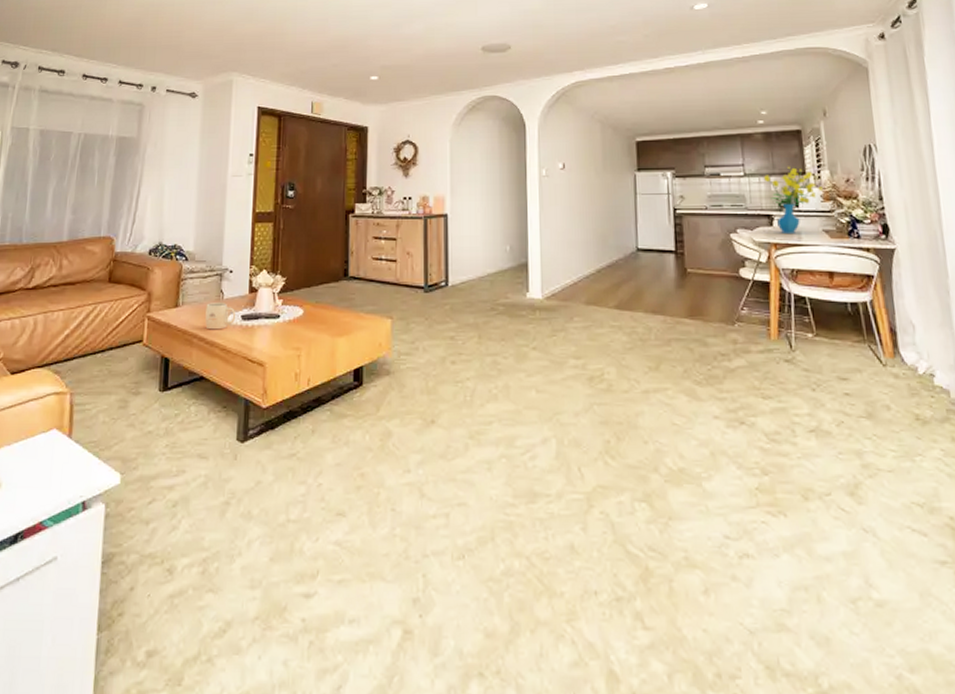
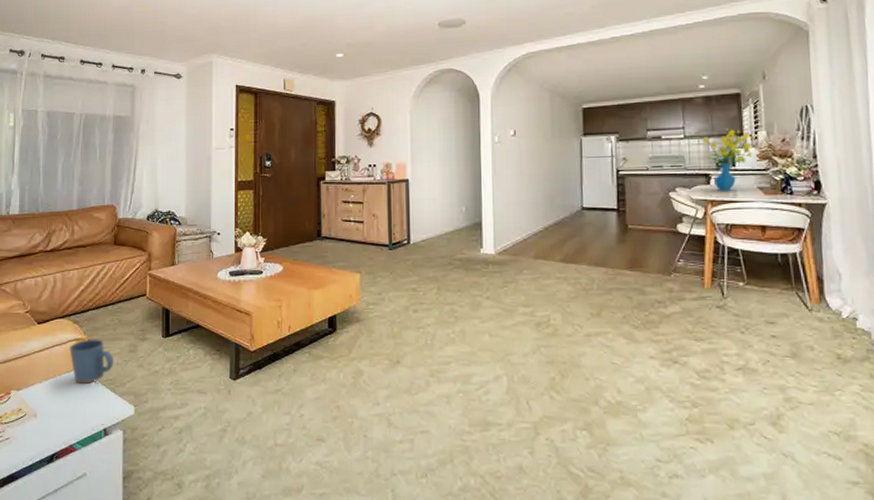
mug: none [47,393,100,446] -> present [70,339,114,384]
mug: present [204,303,236,330] -> none [197,261,225,285]

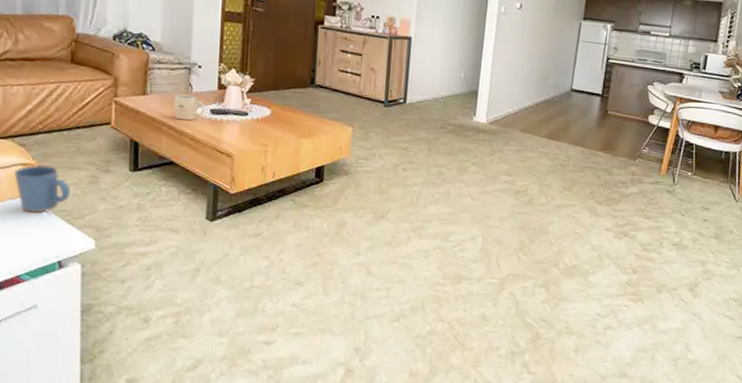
mug: none [197,261,225,285] -> present [173,94,205,121]
bouquet: present [703,128,759,191] -> none [684,33,727,91]

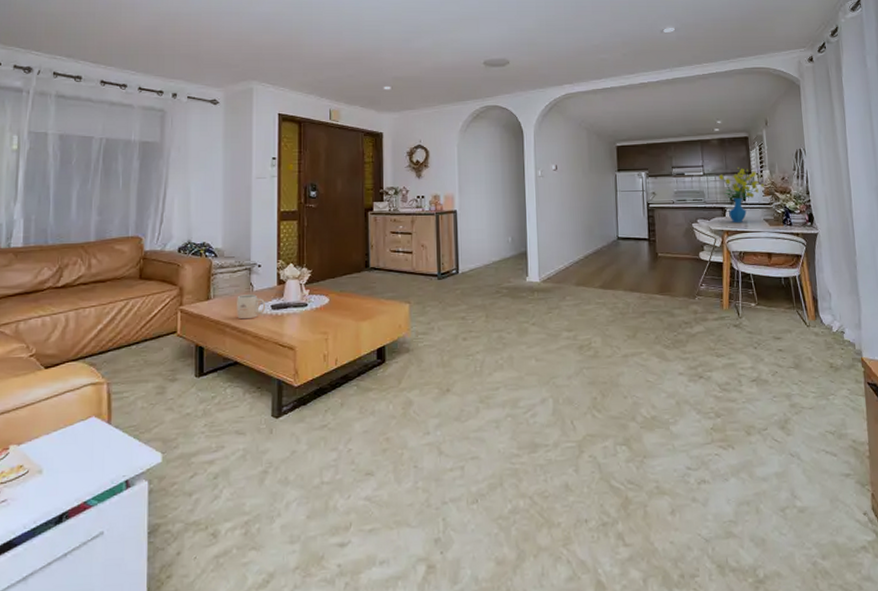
mug: present [14,165,71,213] -> none [84,382,138,432]
bouquet: none [684,33,727,91] -> present [719,167,764,222]

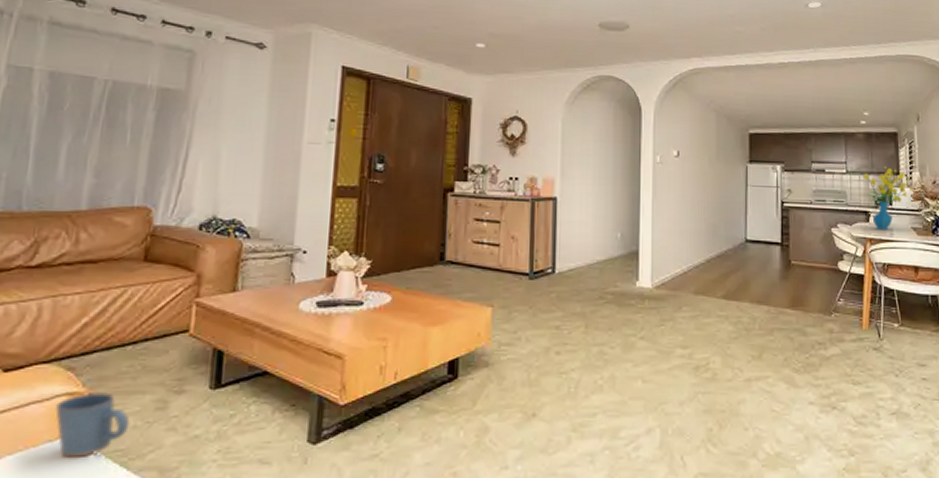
mug: none [84,382,138,432] -> present [55,392,130,457]
mug: present [236,294,266,320] -> none [270,287,310,318]

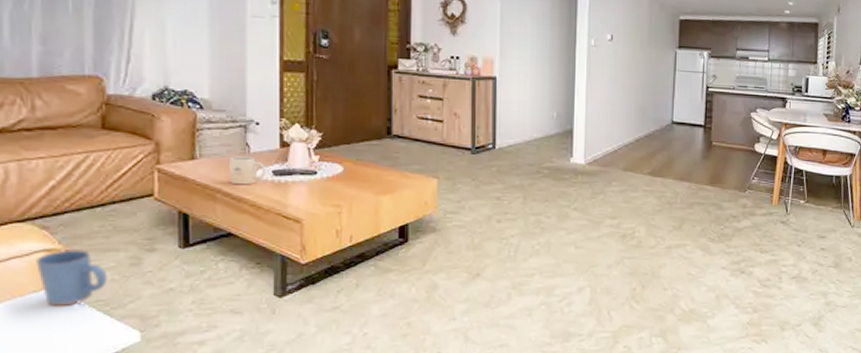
mug: none [270,287,310,318] -> present [228,156,266,185]
bouquet: present [864,166,913,230] -> none [784,55,828,115]

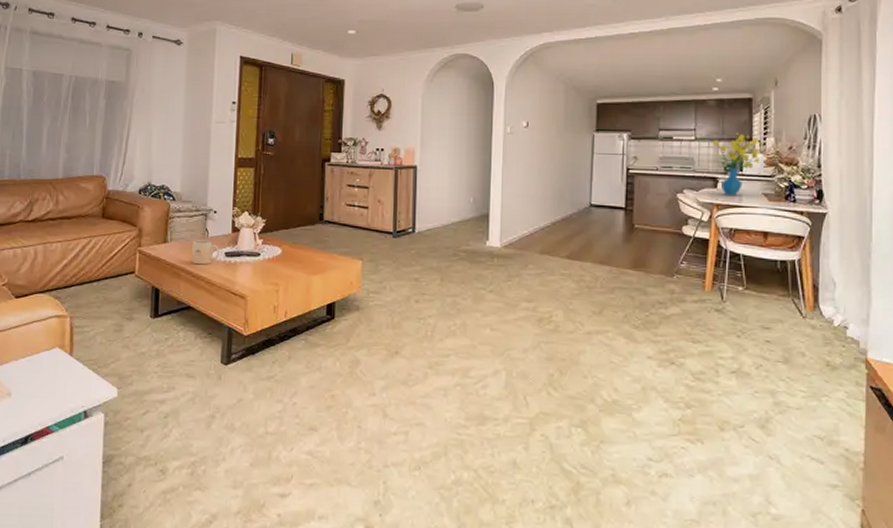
mug: present [36,250,108,306] -> none [49,316,98,363]
bouquet: none [784,55,828,115] -> present [713,132,766,195]

